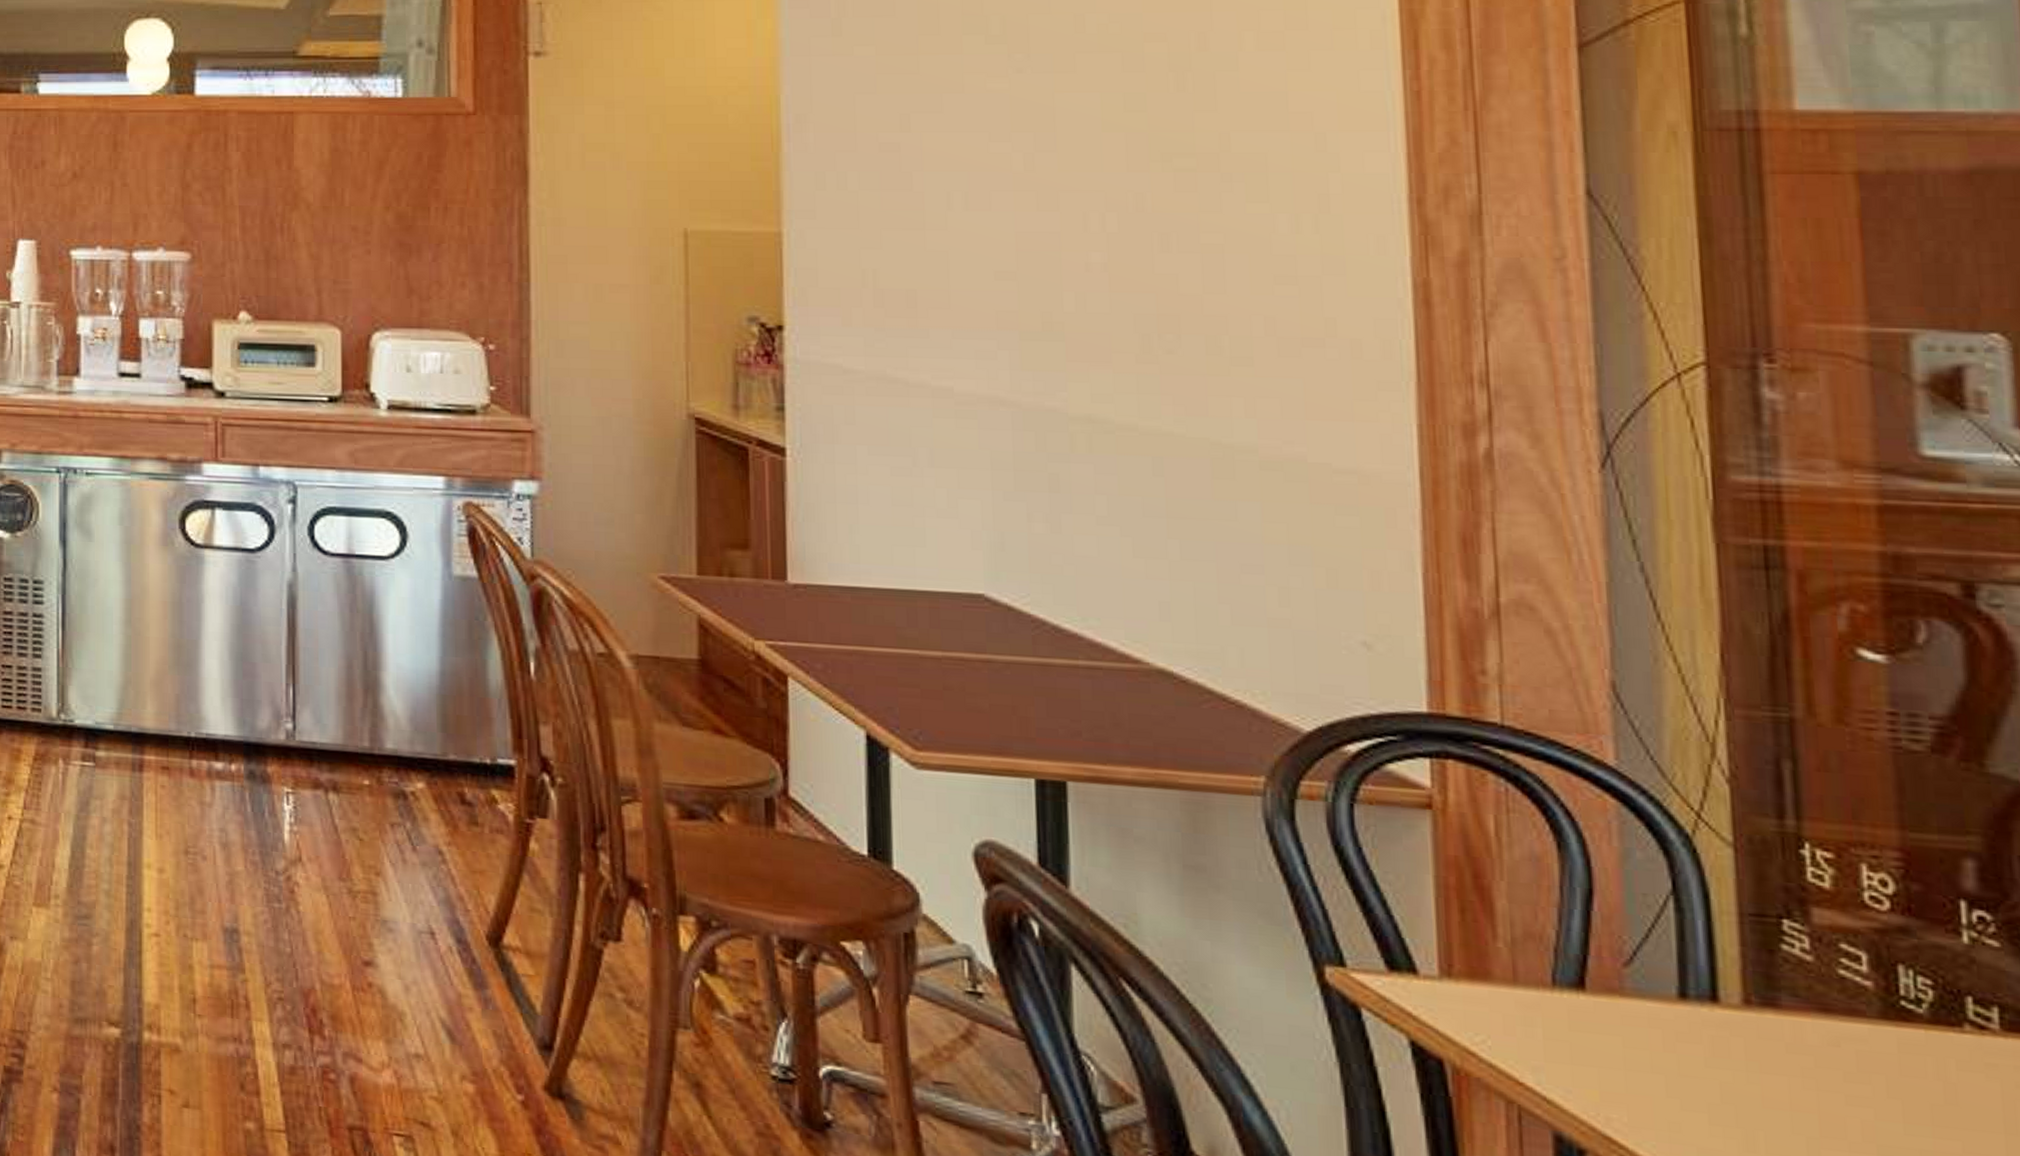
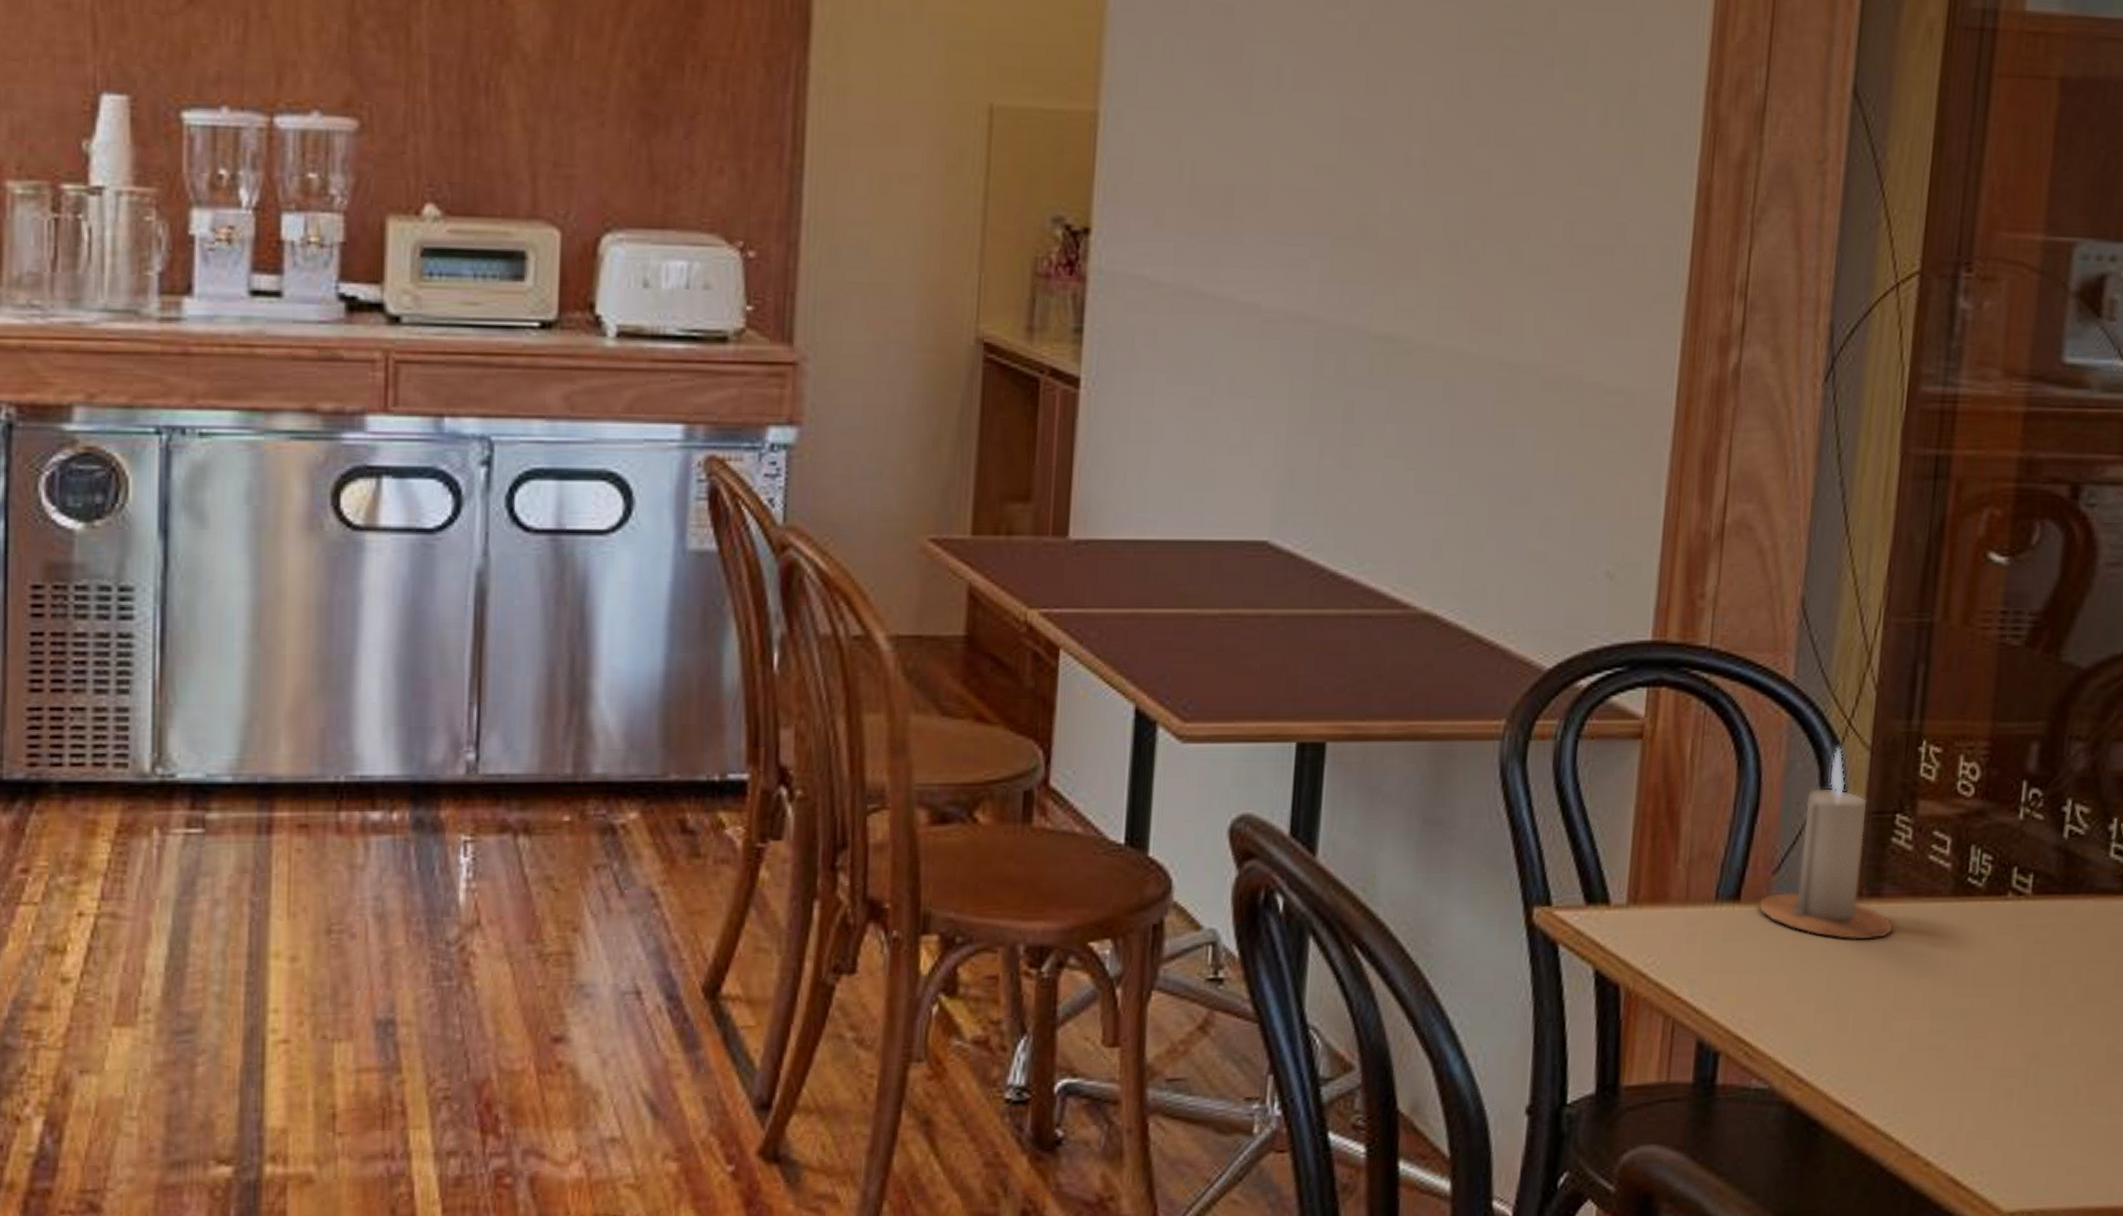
candle: none [1611,839,1803,1055] -> present [1758,747,1894,941]

